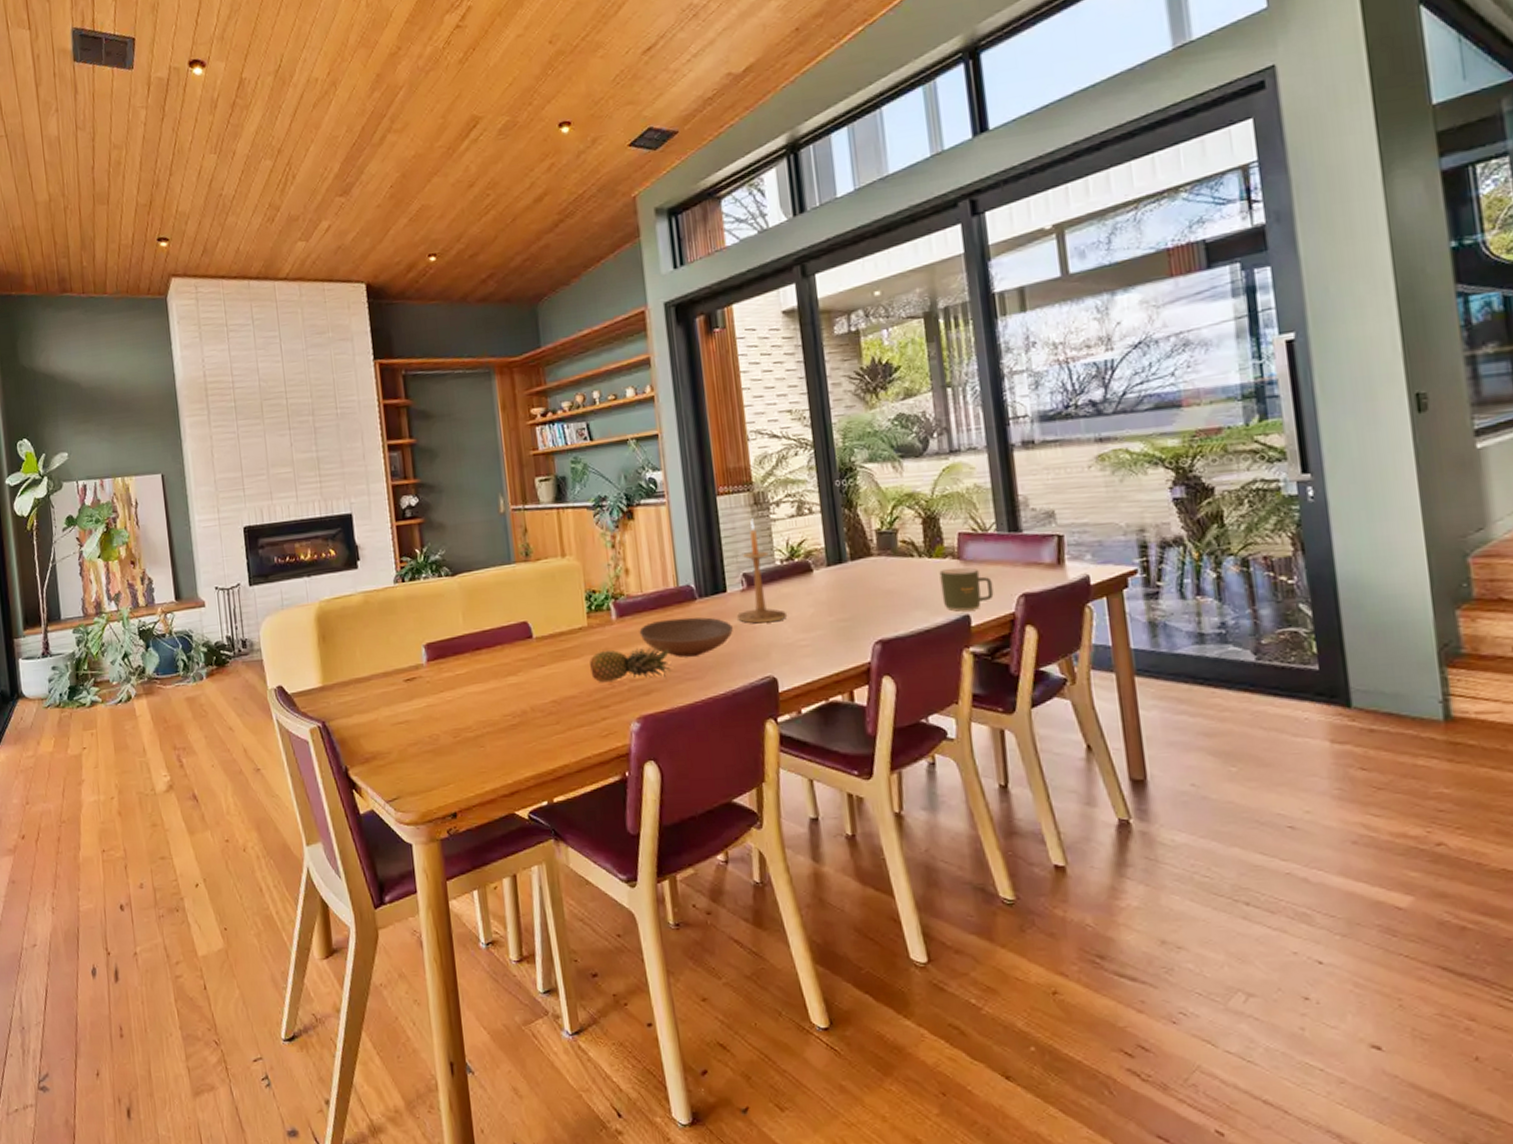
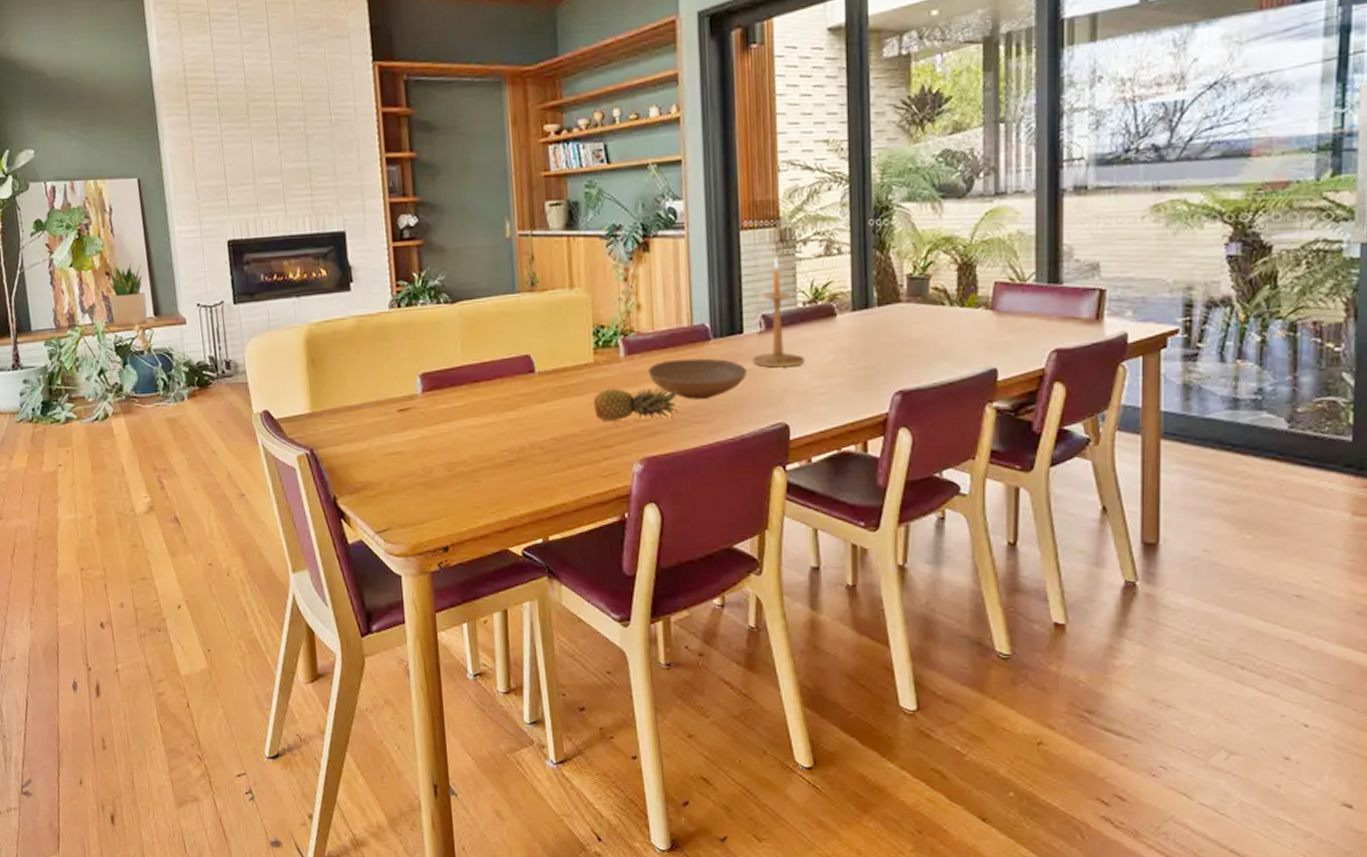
planter: none [132,551,169,613] -> present [107,262,148,328]
mug: present [939,567,994,612] -> none [970,318,1025,365]

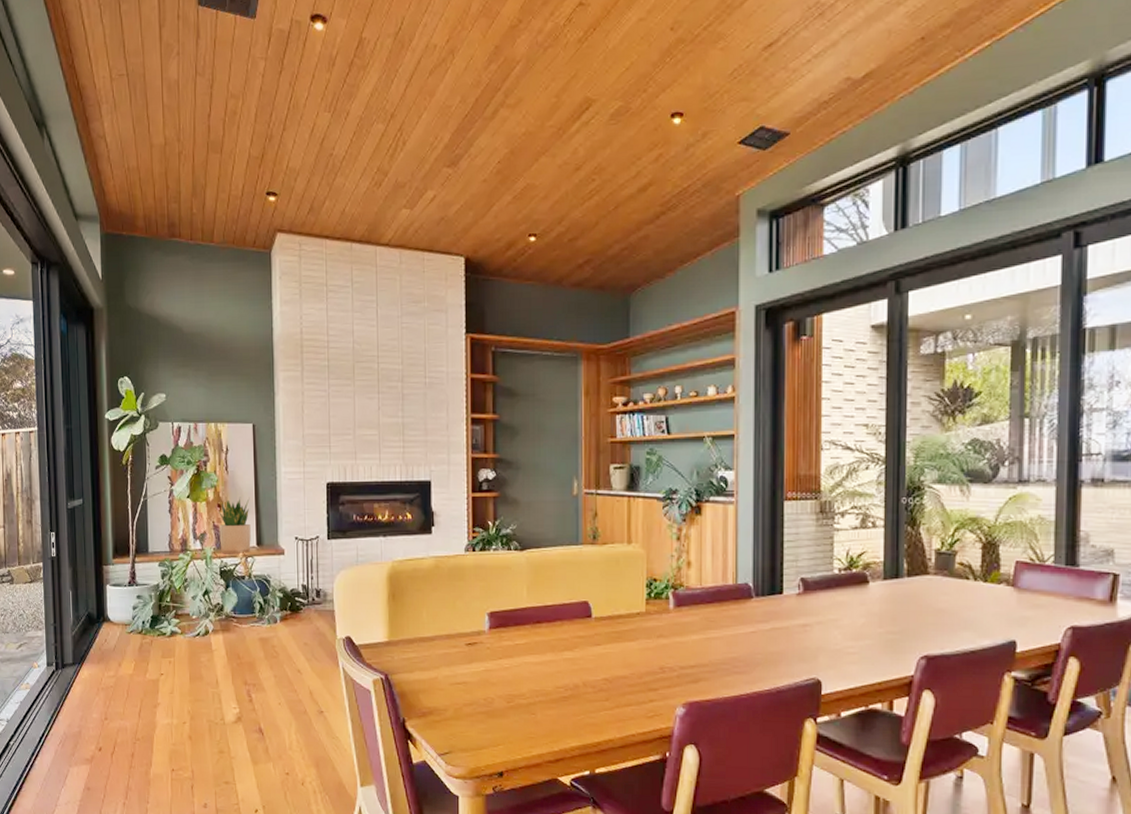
fruit: present [594,386,680,422] -> none [644,636,722,669]
bowl: present [648,358,747,399] -> none [694,613,784,652]
candlestick: present [753,256,804,368] -> none [790,526,838,628]

